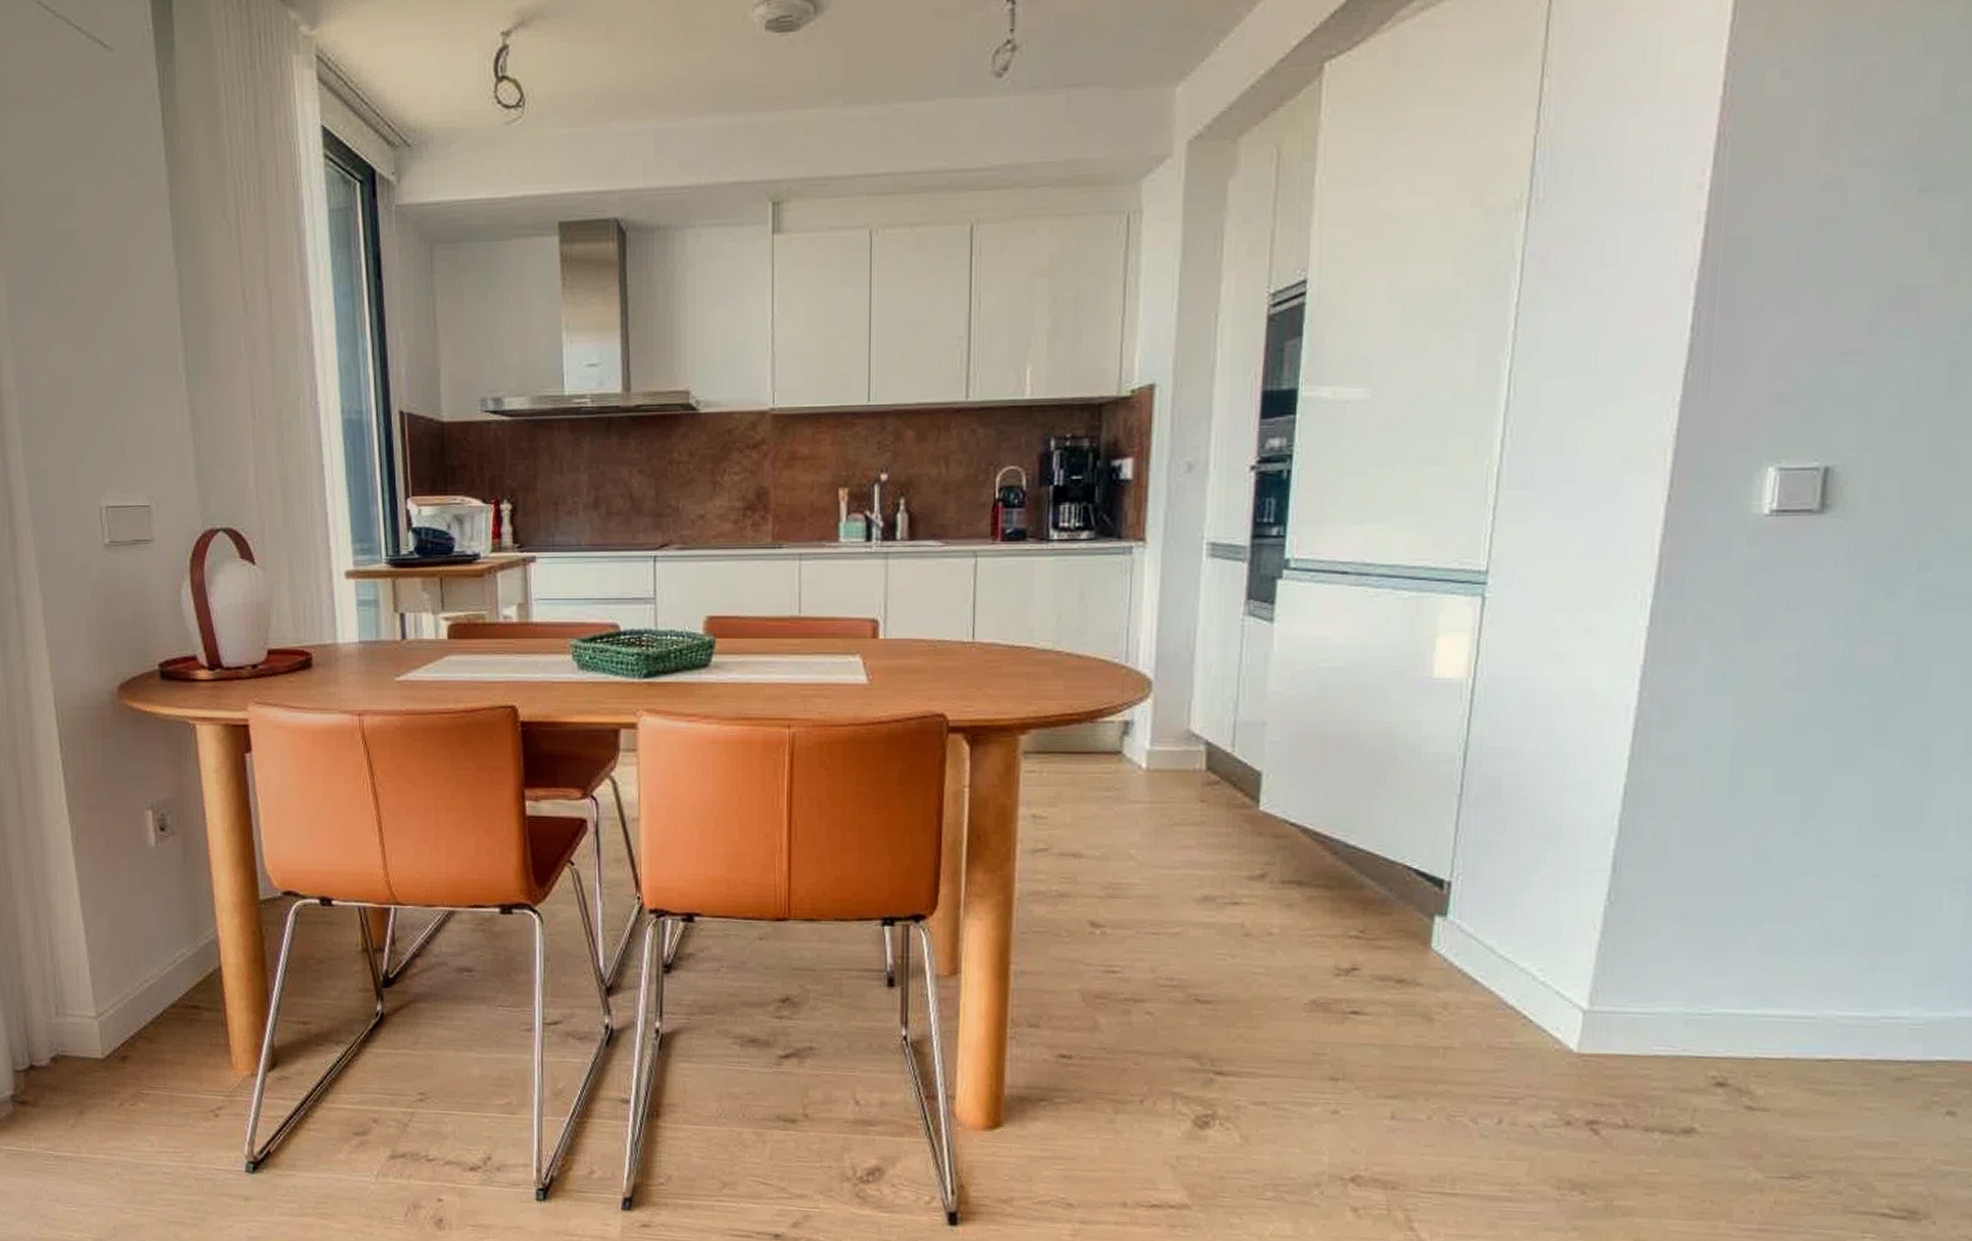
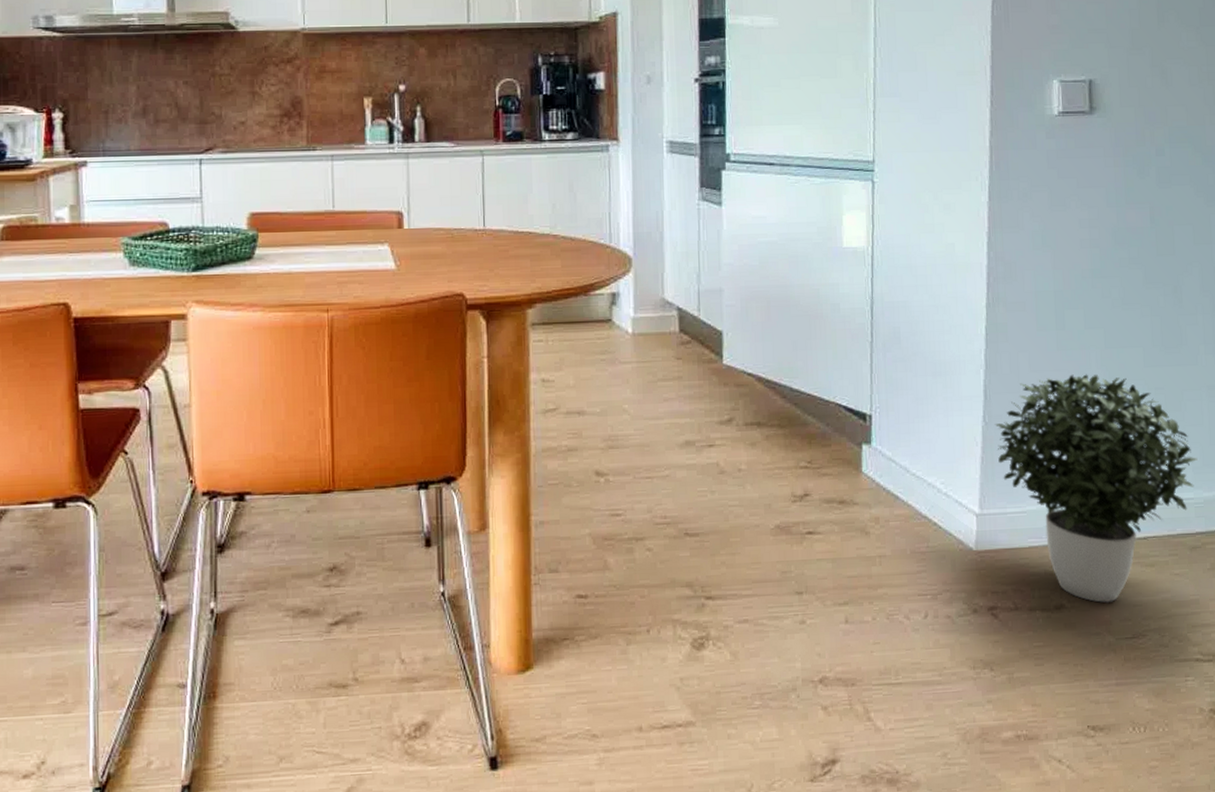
potted plant: none [1622,850,1923,1134] -> present [994,374,1198,604]

